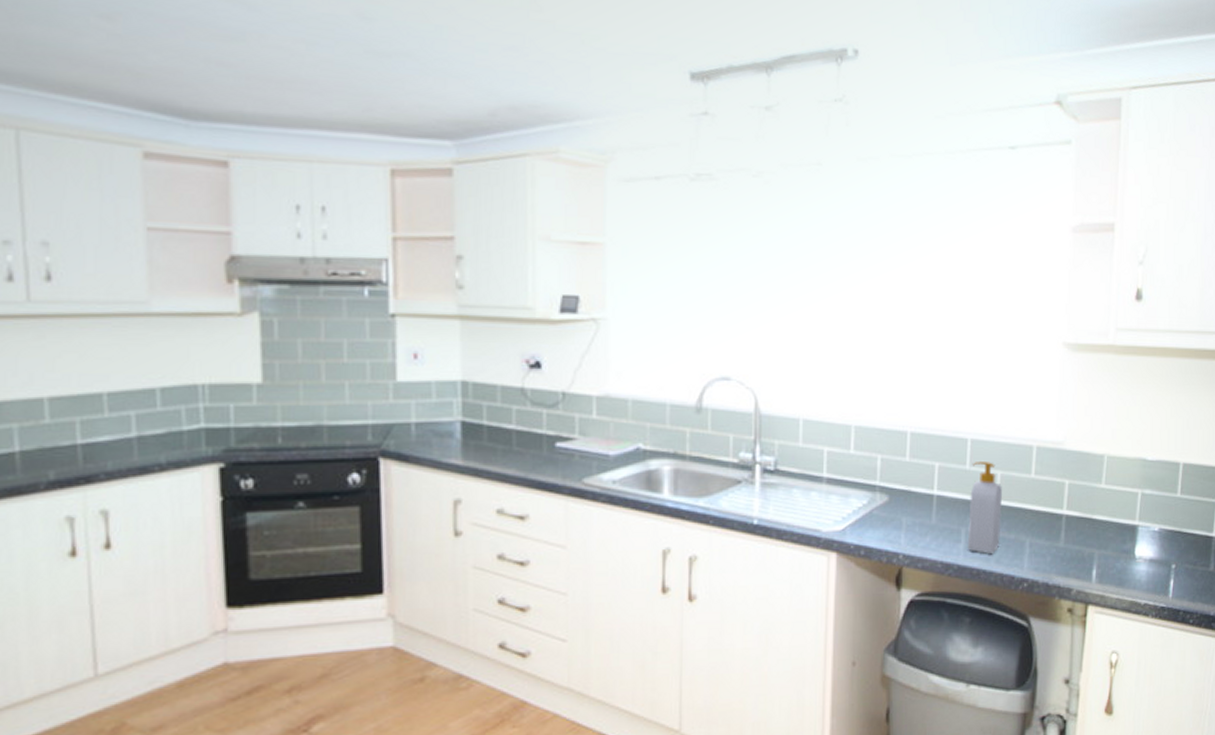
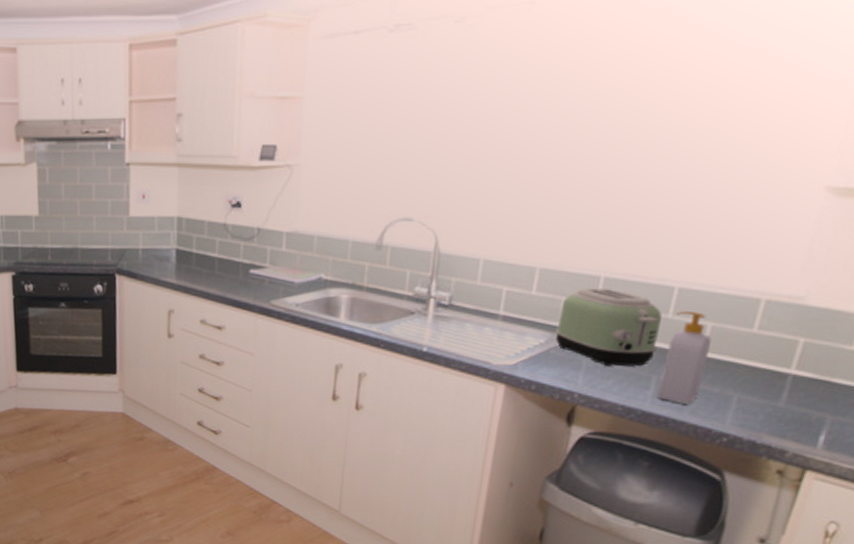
toaster: none [876,444,962,522] -> present [555,288,662,367]

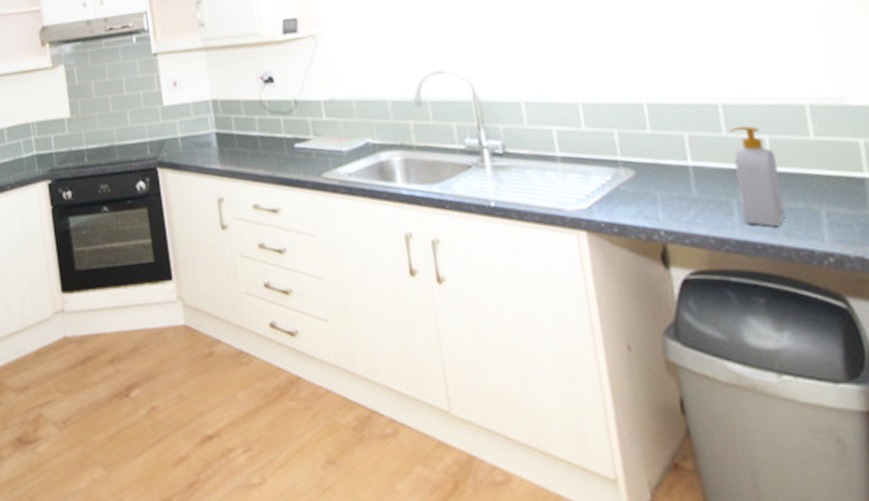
toaster: present [555,288,662,367] -> none [614,114,726,196]

